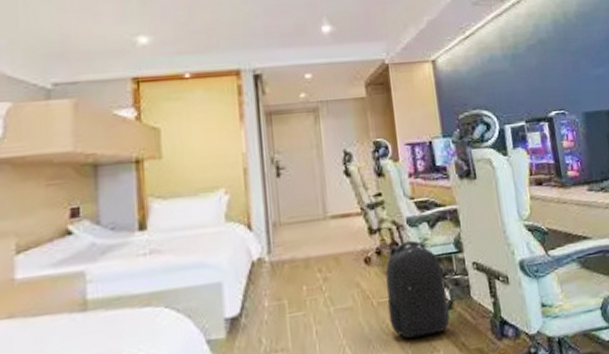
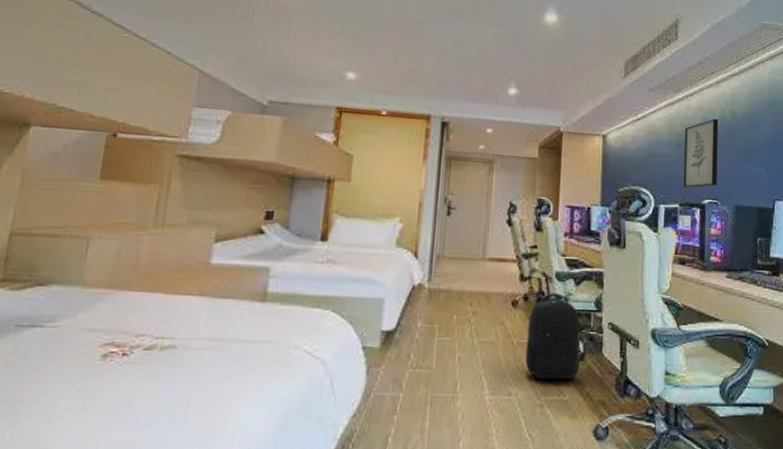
wall art: none [518,23,562,102] -> present [684,118,718,188]

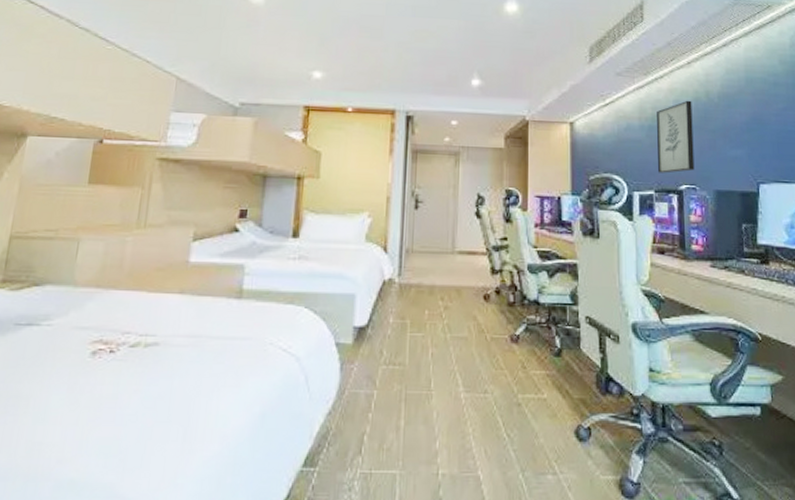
backpack: present [525,292,580,380] -> none [500,285,557,377]

